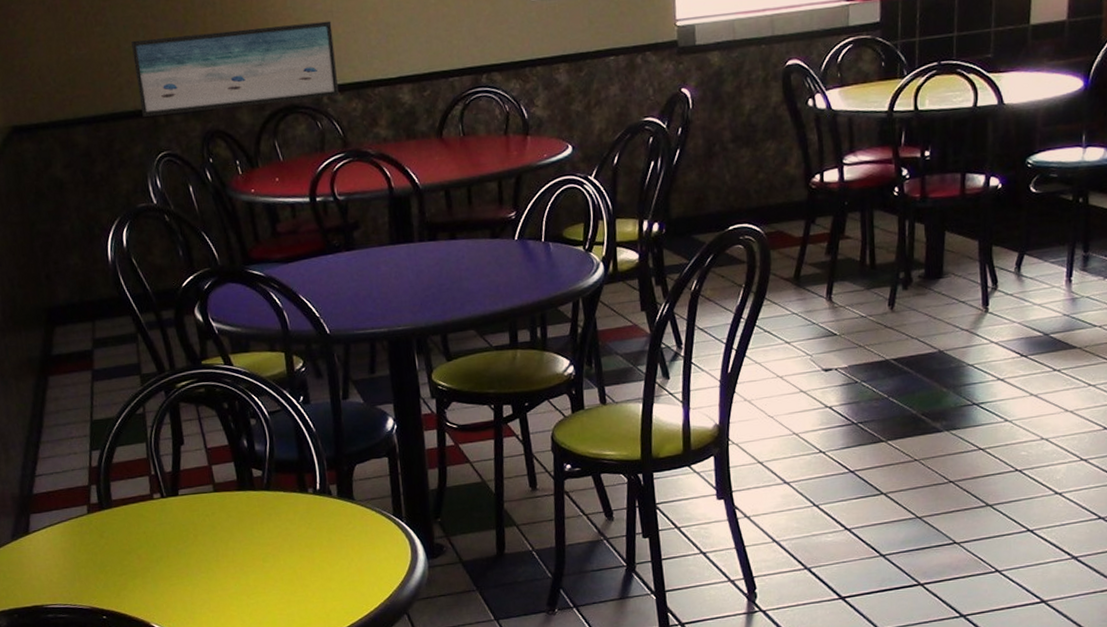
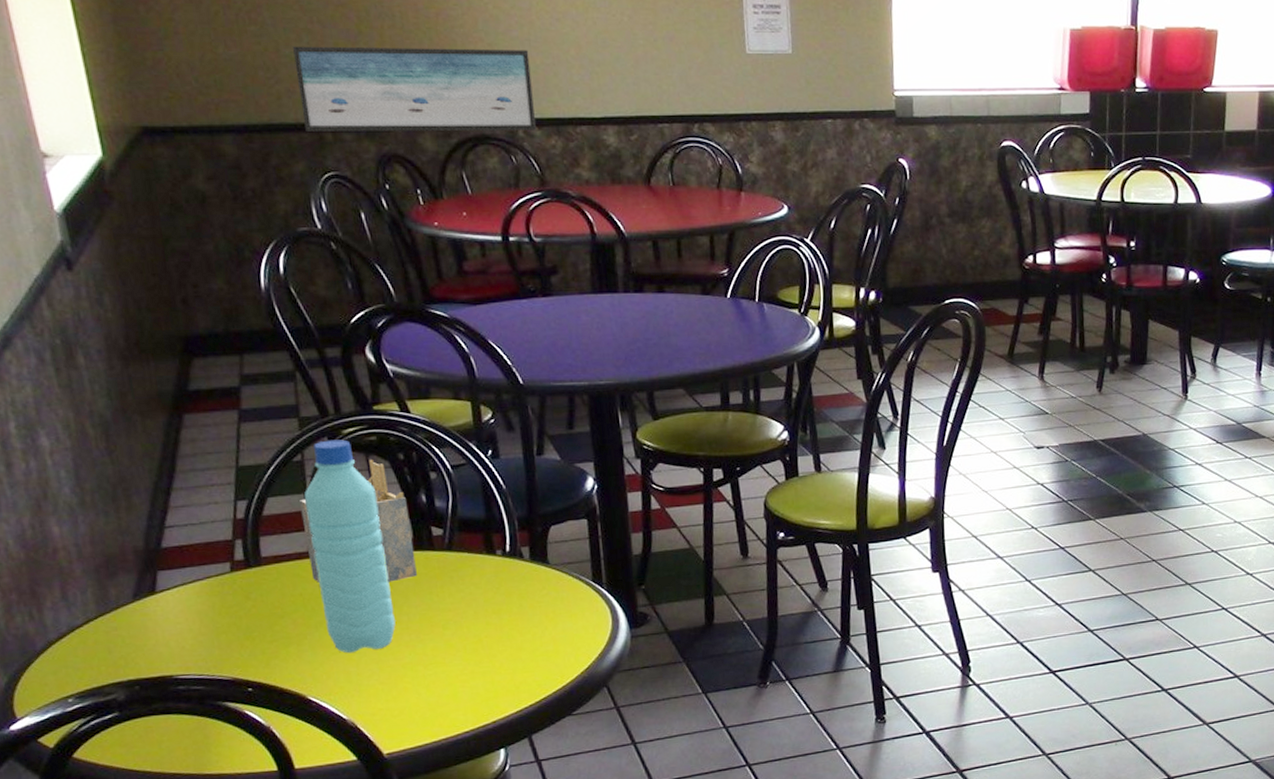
napkin holder: none [142,410,240,522] -> present [300,460,417,583]
water bottle: none [146,392,223,585] -> present [304,439,396,654]

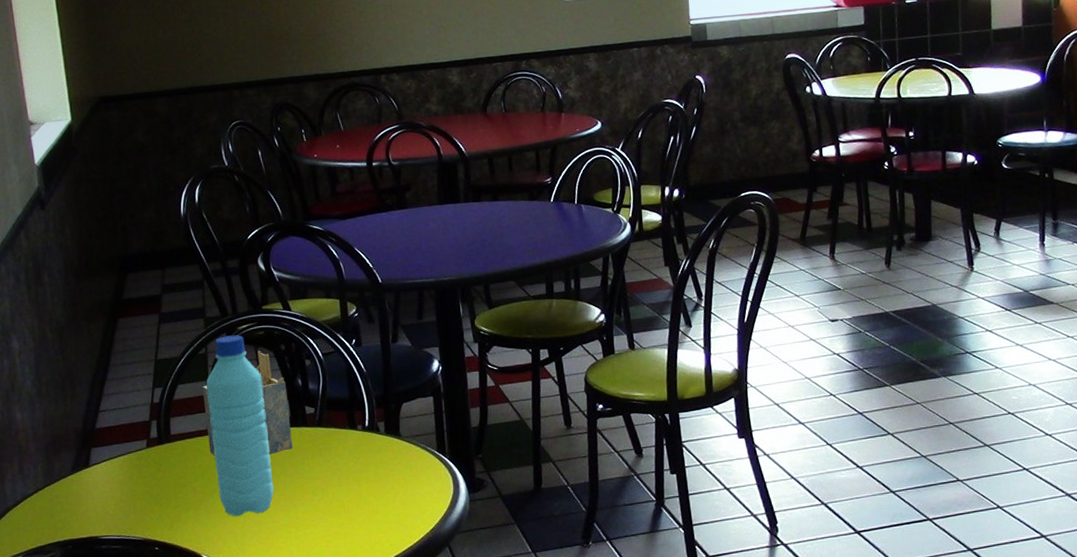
wall art: present [293,46,536,131] -> none [213,14,395,91]

